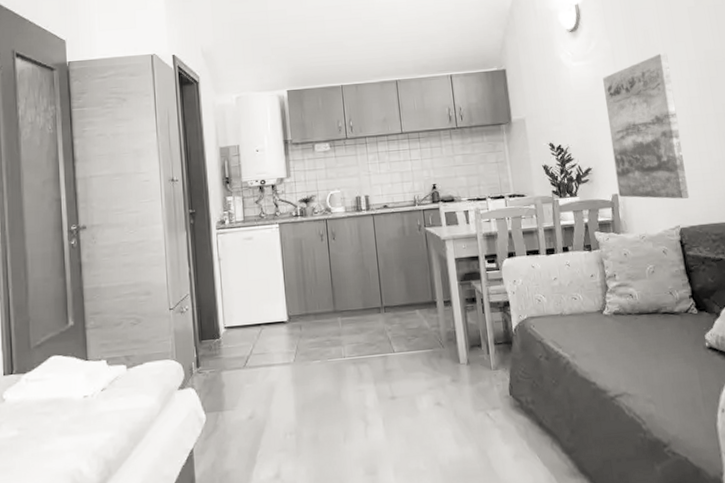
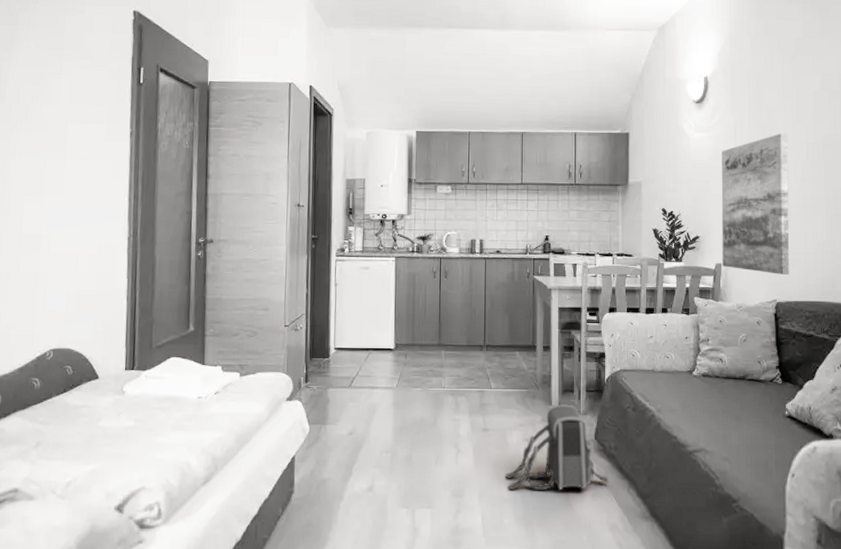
backpack: none [420,360,530,461] -> present [506,404,609,491]

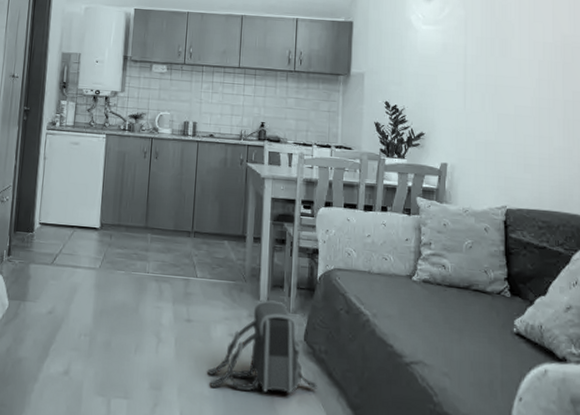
wall art: present [721,133,789,275] -> none [448,30,523,180]

